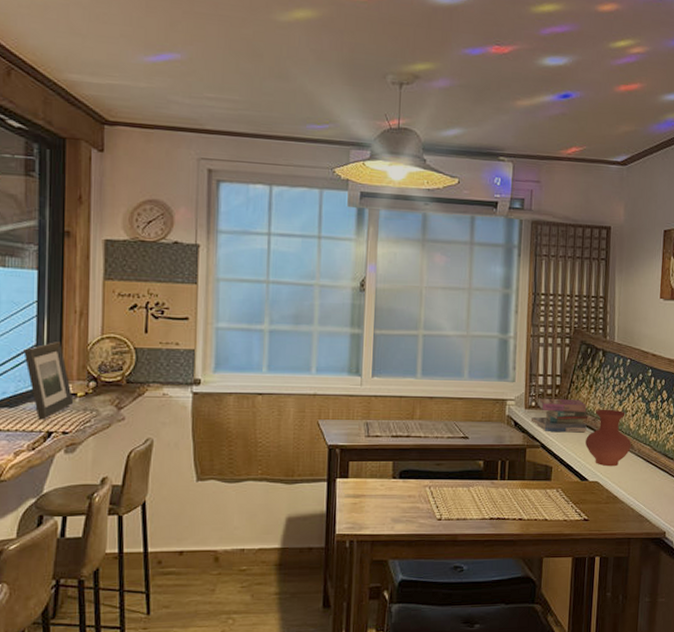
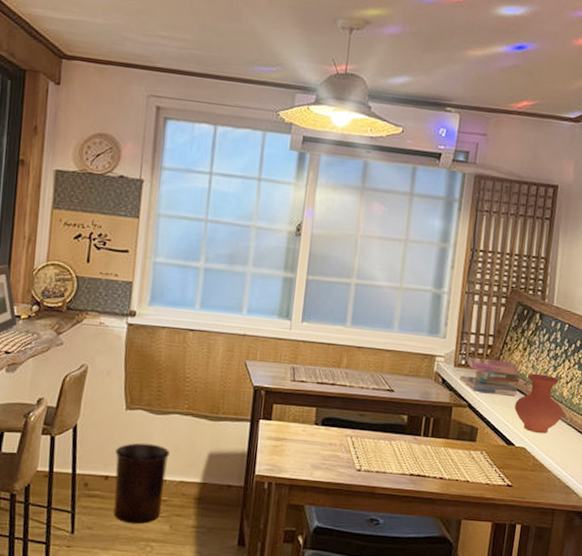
waste bin: none [188,513,247,597] -> present [113,442,171,524]

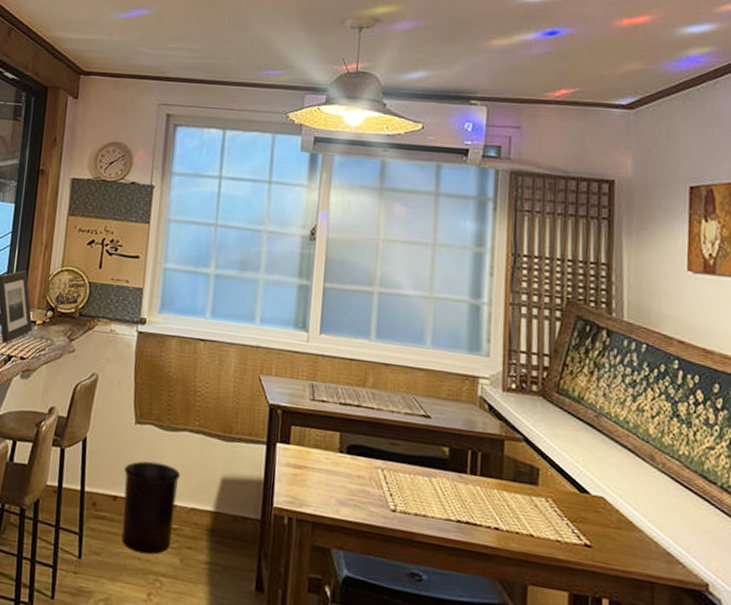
books: present [459,356,520,397] -> none [510,379,587,431]
vase: present [514,373,564,434] -> none [584,403,652,482]

